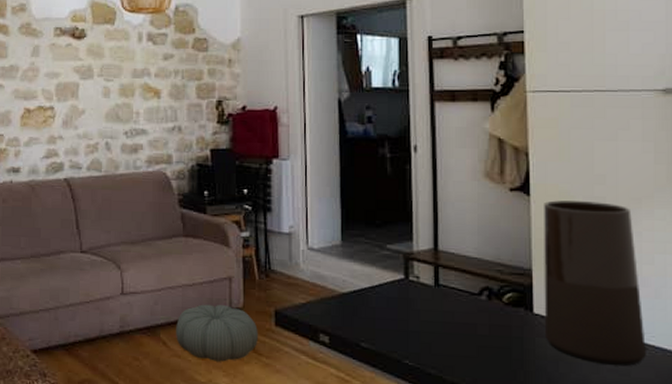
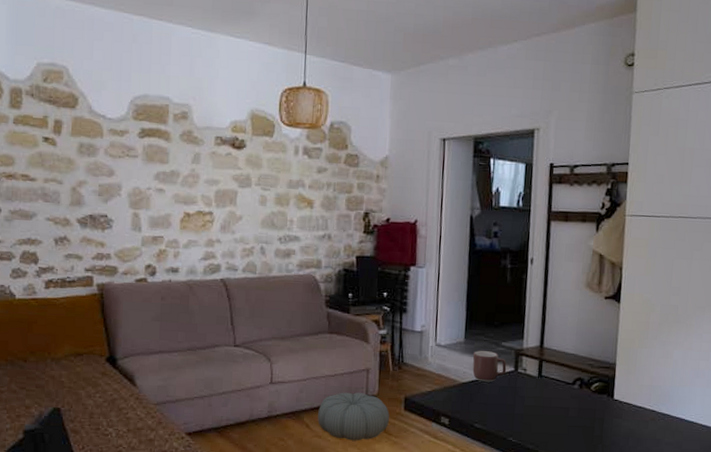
mug: none [352,255,395,292] -> present [472,351,507,382]
vase: present [544,200,646,365] -> none [621,307,697,440]

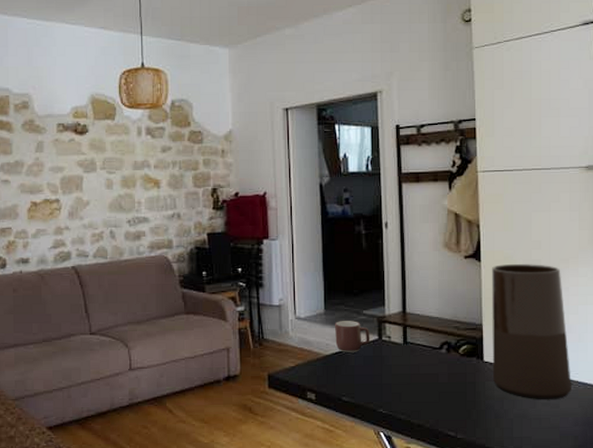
pouf: present [318,392,389,441] -> none [180,373,254,424]
vase: none [621,307,697,440] -> present [492,264,571,399]

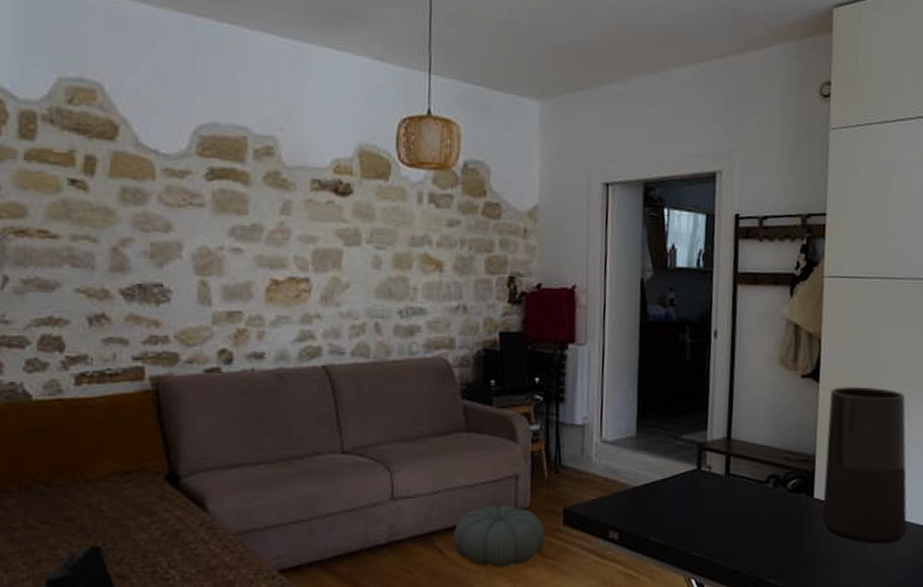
pouf: none [180,373,254,424] -> present [453,506,545,567]
mug: present [334,321,370,352] -> none [646,446,688,484]

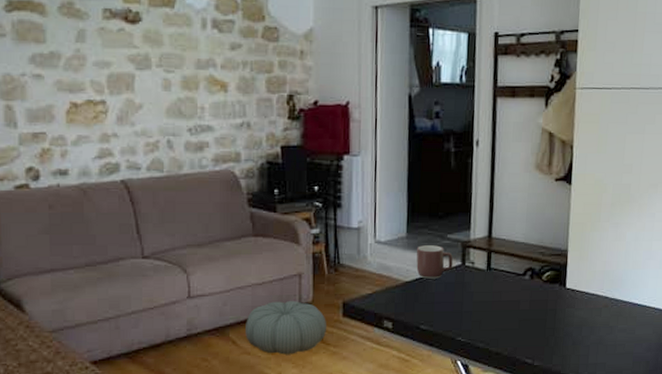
mug: none [646,446,688,484] -> present [416,245,453,279]
vase: present [822,387,907,543] -> none [574,188,649,326]

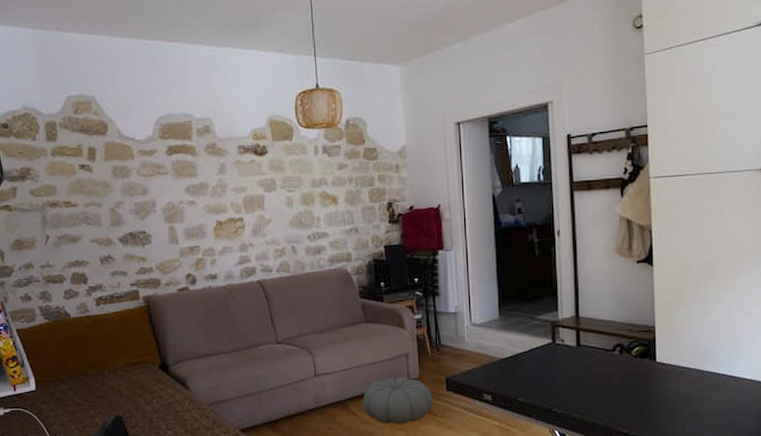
mug: present [416,245,453,279] -> none [509,326,544,356]

